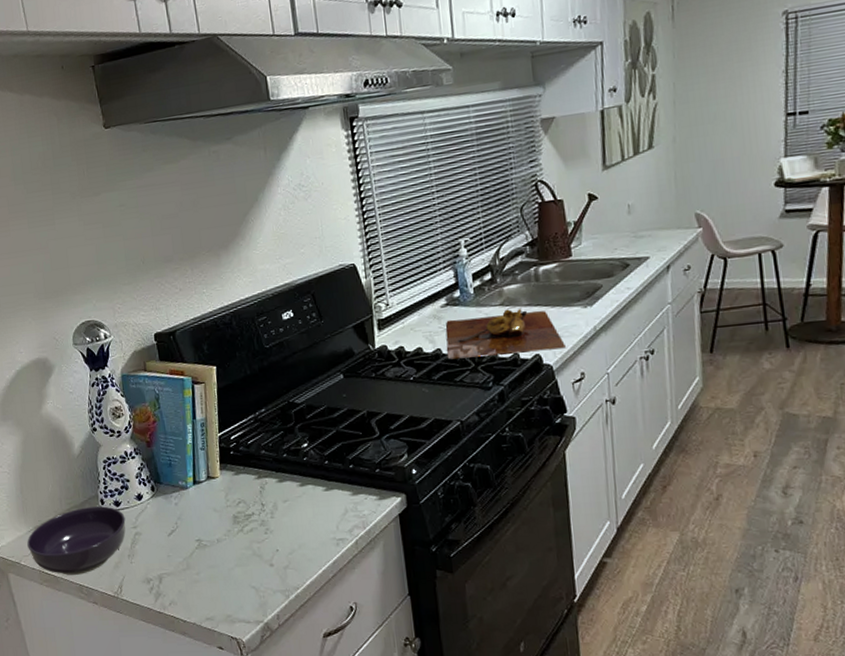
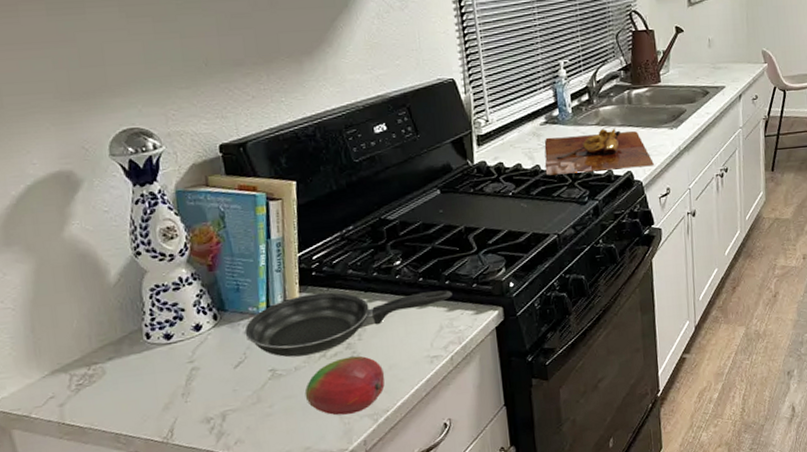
bowl: present [26,506,126,575] -> none [39,340,180,425]
frying pan: none [176,470,356,530] -> present [244,290,452,358]
fruit: none [225,533,295,588] -> present [304,355,385,416]

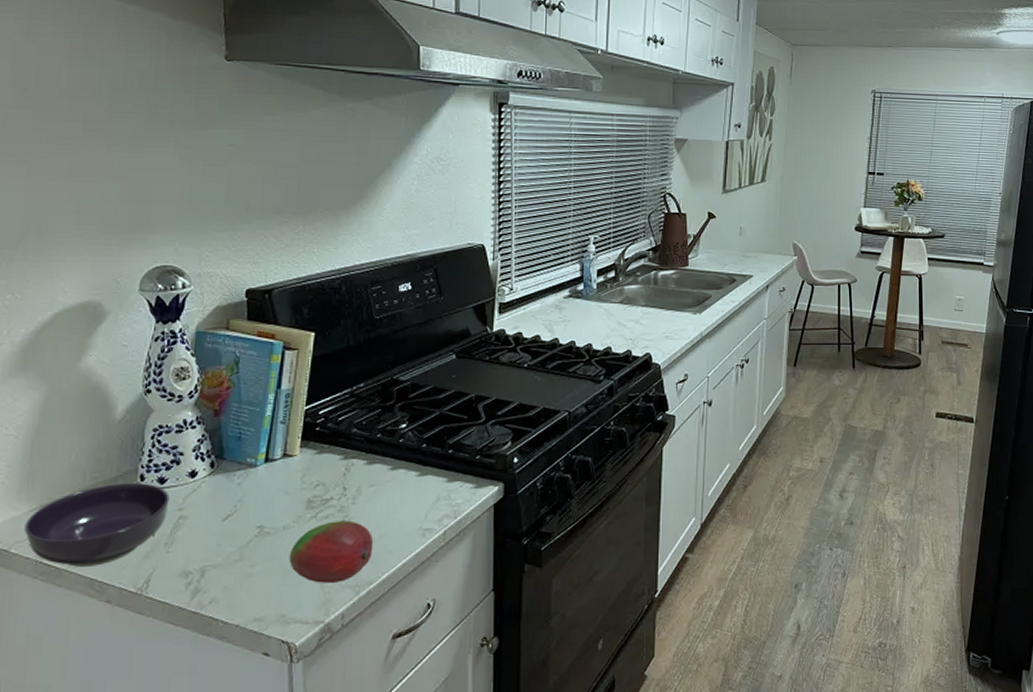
bowl: none [39,340,180,425] -> present [23,483,170,567]
frying pan: present [244,290,452,358] -> none [239,450,454,515]
cutting board: present [545,129,654,176] -> none [563,307,674,350]

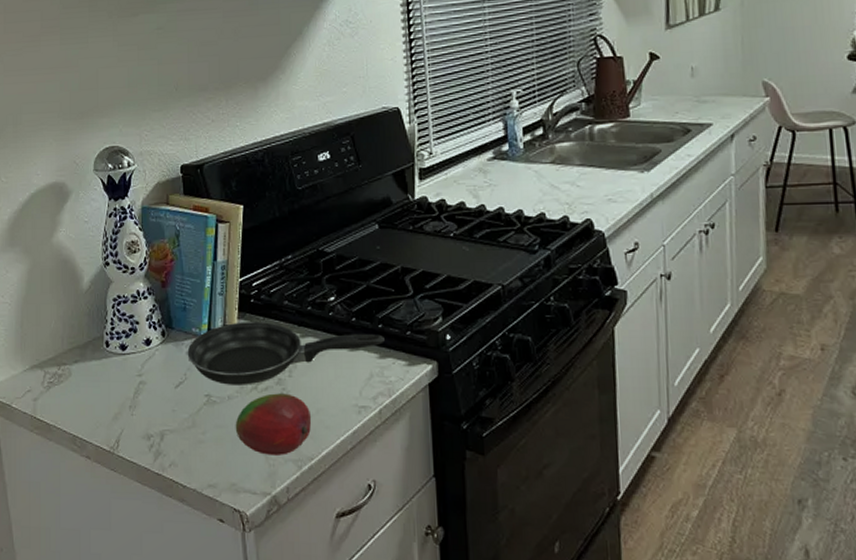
bowl: present [23,483,170,567] -> none [20,349,130,424]
frying pan: none [239,450,454,515] -> present [187,322,385,385]

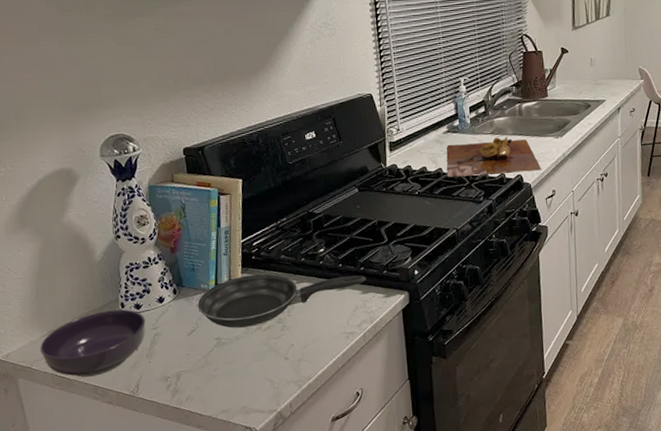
bowl: none [20,349,130,424] -> present [39,309,146,377]
fruit: present [235,393,312,455] -> none [243,329,309,380]
cutting board: none [491,168,619,217] -> present [446,137,541,178]

